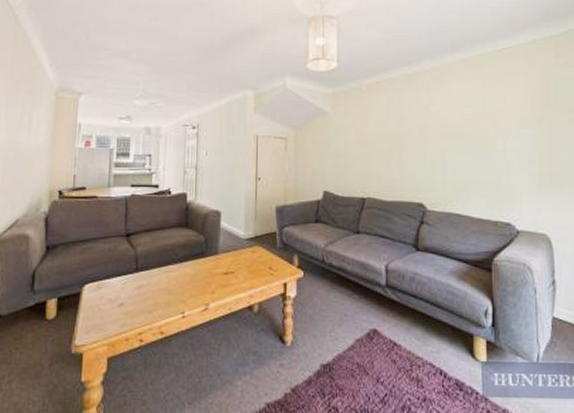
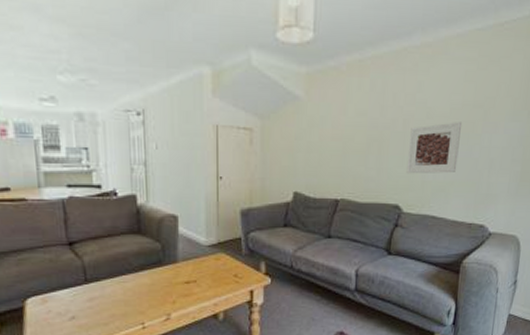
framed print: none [427,129,476,175] -> present [406,122,463,174]

